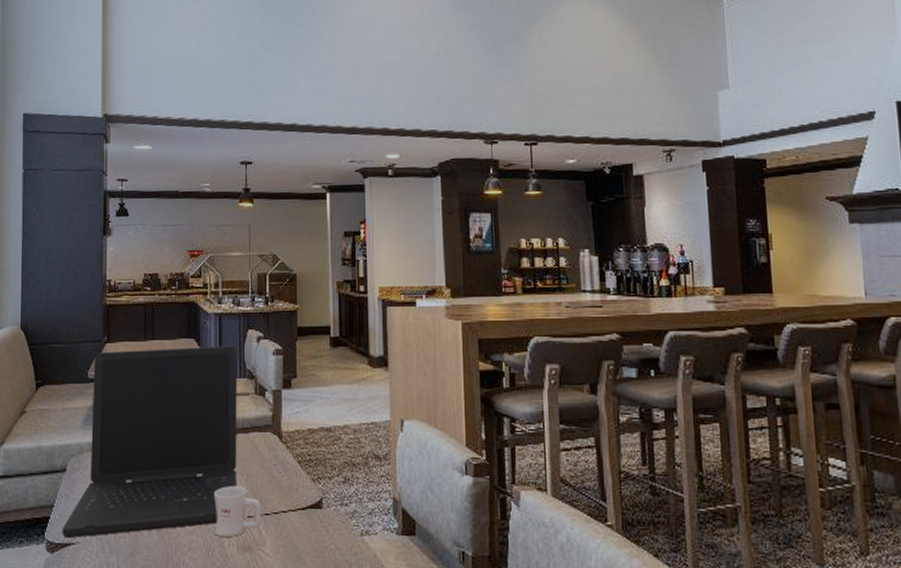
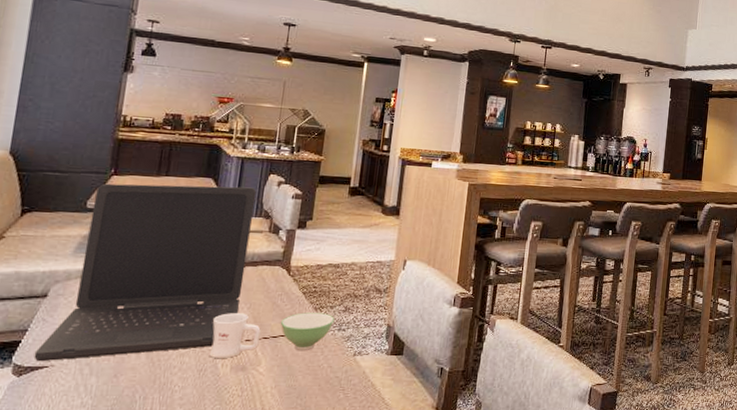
bowl: none [279,485,335,530] -> present [280,312,335,351]

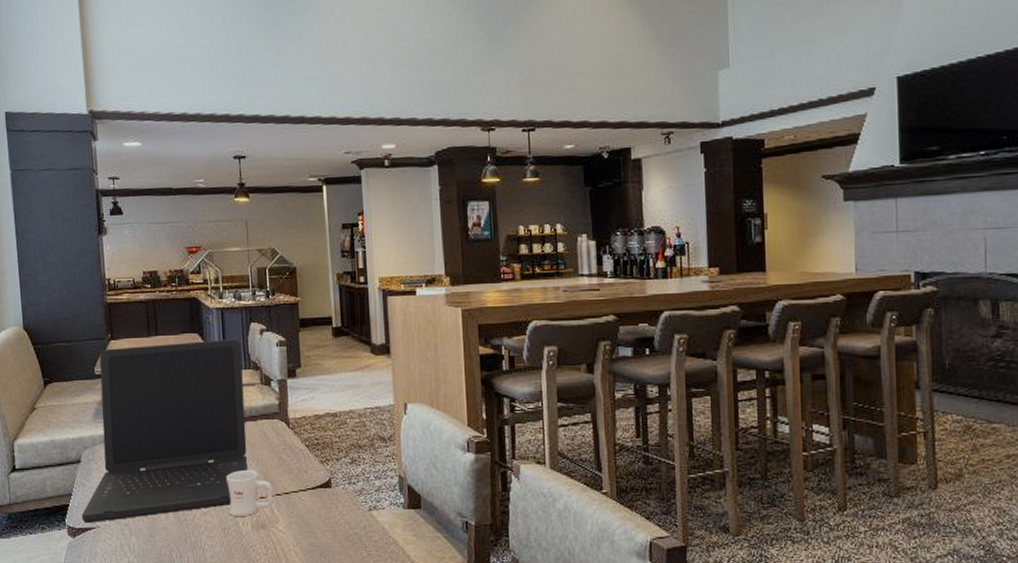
bowl: present [280,312,335,351] -> none [289,466,343,507]

